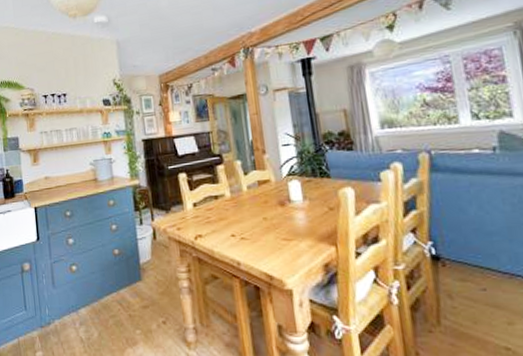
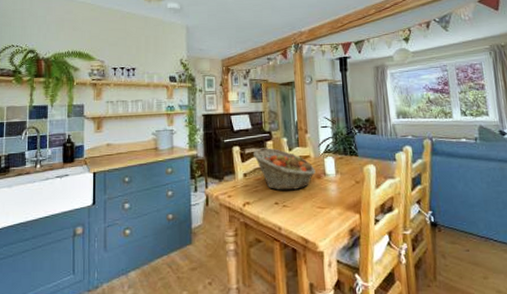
fruit basket: none [201,173,278,221] -> present [252,147,316,190]

